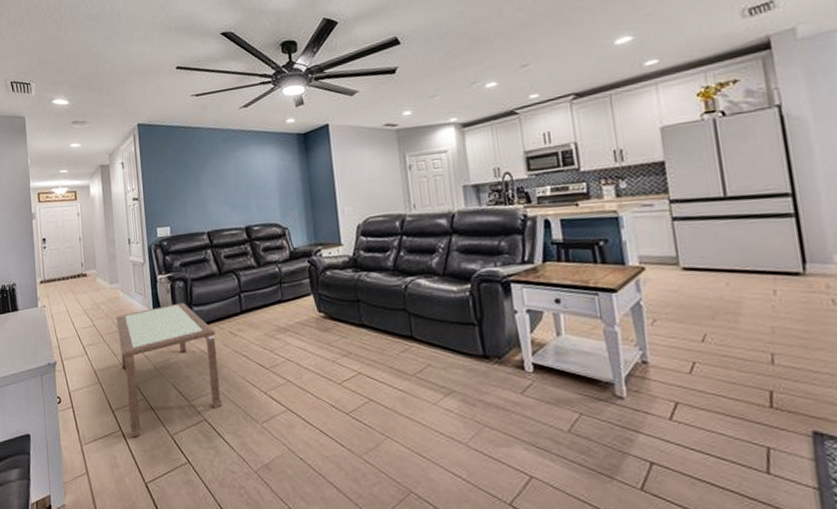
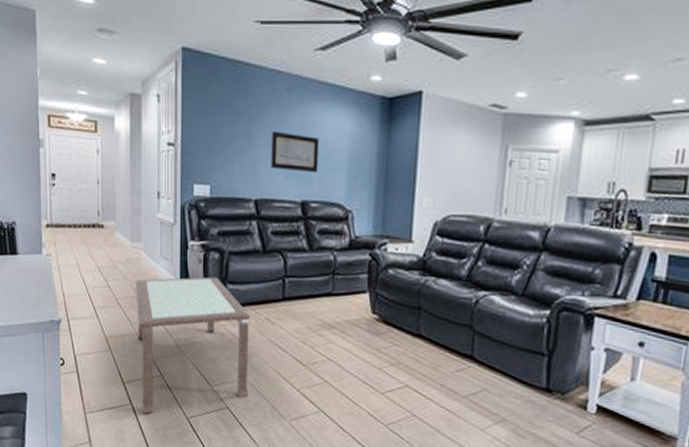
wall art: none [214,173,256,205] -> present [271,131,320,174]

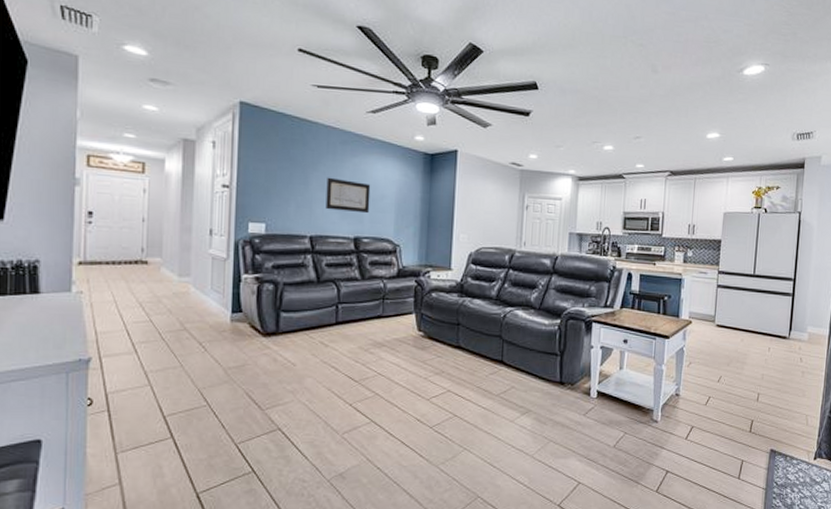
coffee table: present [135,276,250,414] -> none [181,306,303,445]

